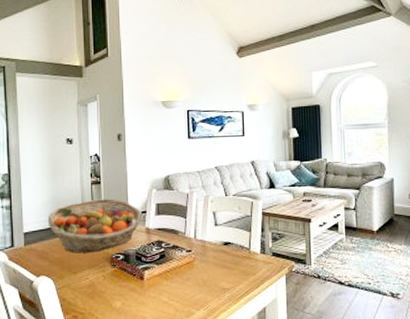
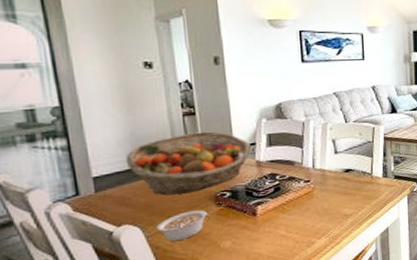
legume: none [65,269,111,295] -> present [157,210,216,241]

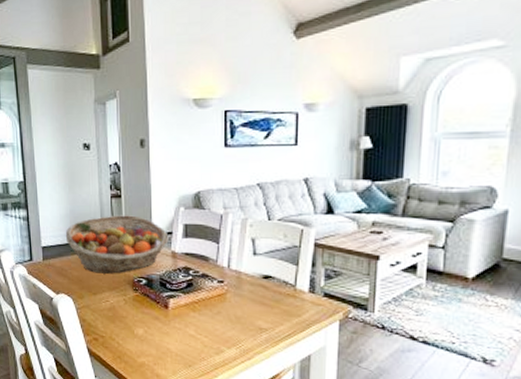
legume: present [157,210,216,241] -> none [85,291,133,318]

